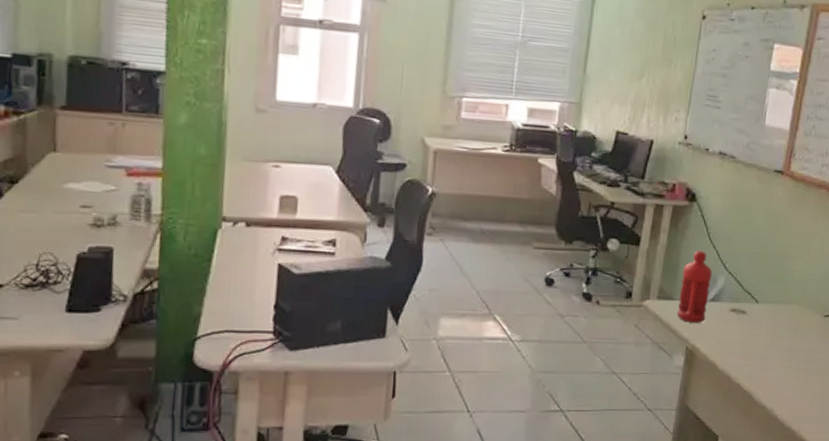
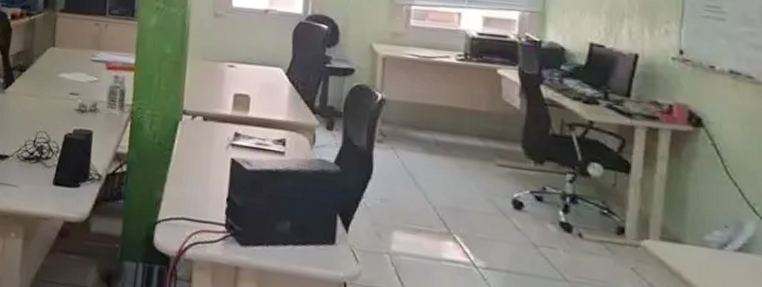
water bottle: present [676,250,712,323] -> none [689,186,735,278]

